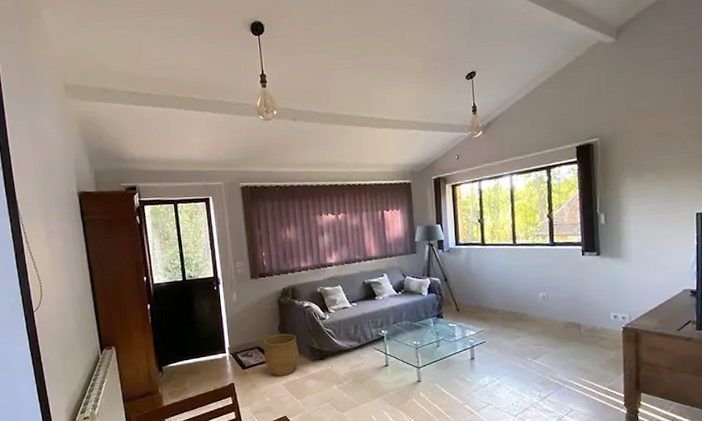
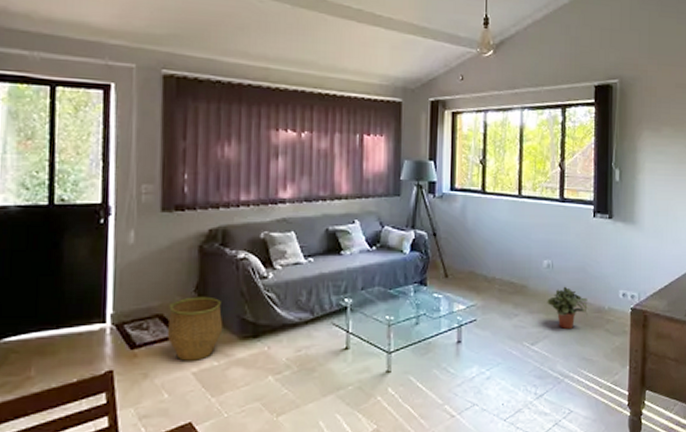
potted plant: none [544,312,582,347] -> present [547,286,588,330]

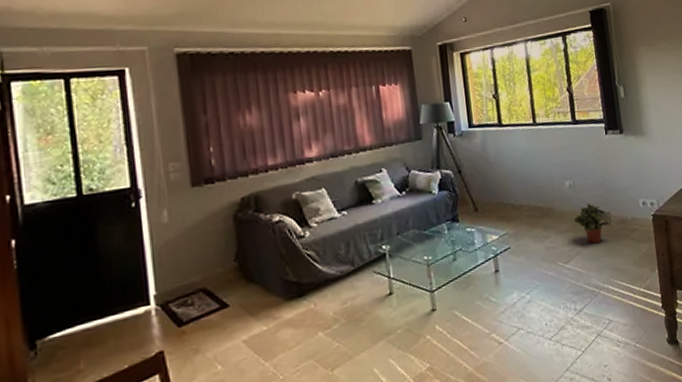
basket: present [166,296,223,361] -> none [211,263,268,331]

